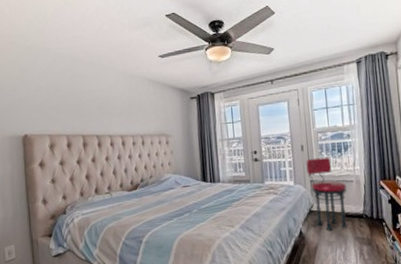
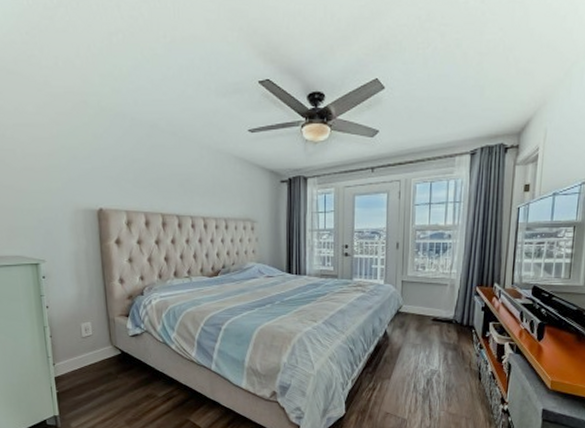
stool: present [306,157,349,232] -> none [399,257,440,334]

